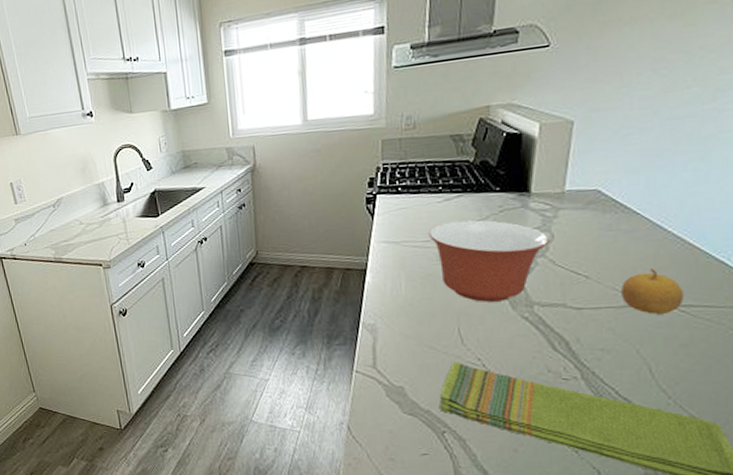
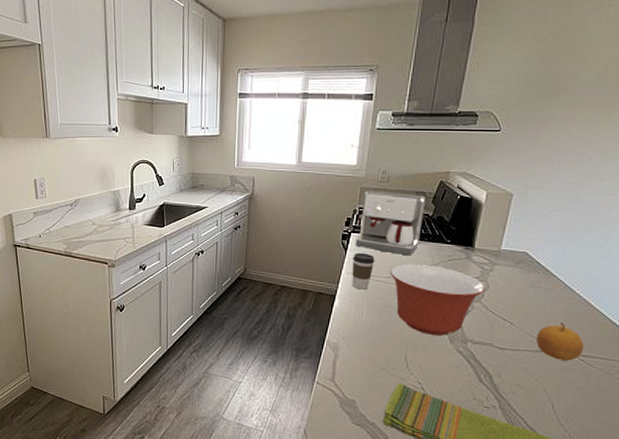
coffee maker: none [381,138,464,213] -> present [355,190,426,256]
coffee cup: none [382,216,409,259] -> present [352,252,375,290]

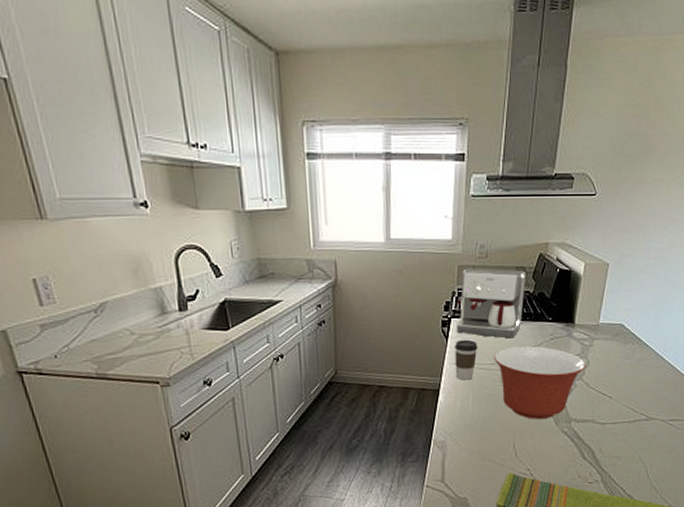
fruit: present [536,321,584,361] -> none [632,390,672,427]

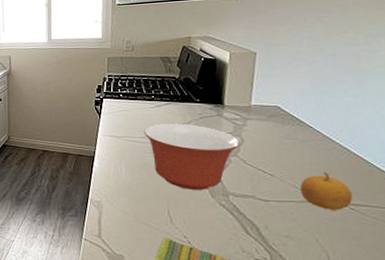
coffee maker: present [455,268,526,339] -> none [106,59,171,116]
coffee cup: present [455,339,478,380] -> none [107,116,129,150]
fruit: none [632,390,672,427] -> present [300,171,353,210]

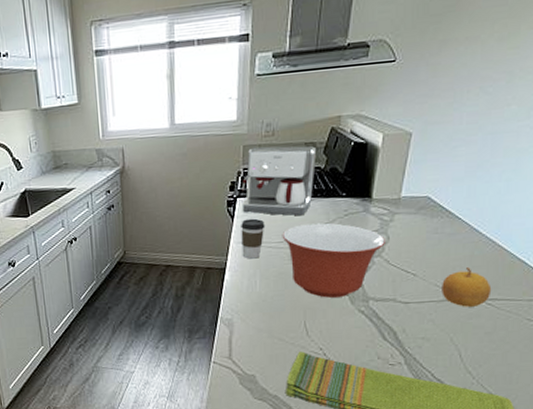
coffee maker: none [106,59,171,116] -> present [241,145,317,216]
coffee cup: none [107,116,129,150] -> present [241,218,265,259]

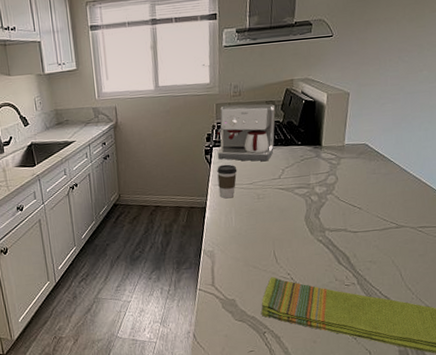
mixing bowl: present [282,223,385,298] -> none [251,167,335,230]
fruit: present [442,266,492,307] -> none [382,200,421,234]

